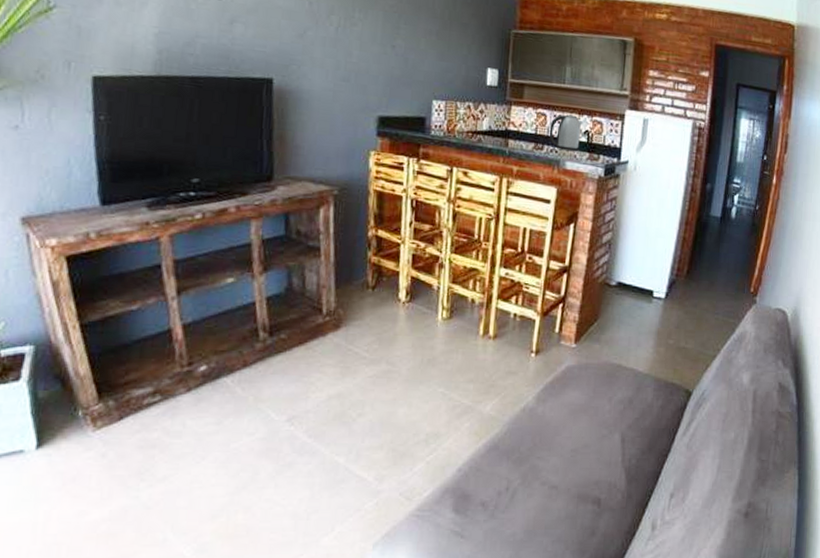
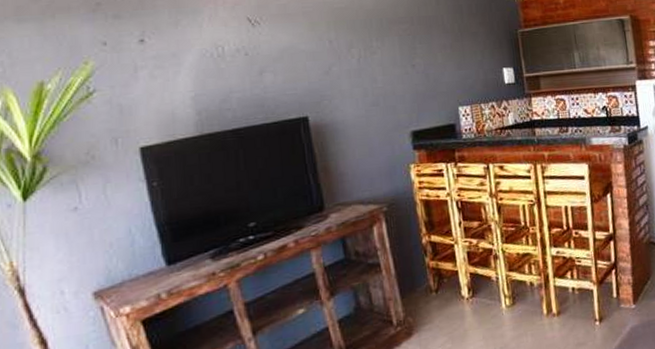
kettle: present [549,114,583,151] -> none [570,95,601,128]

